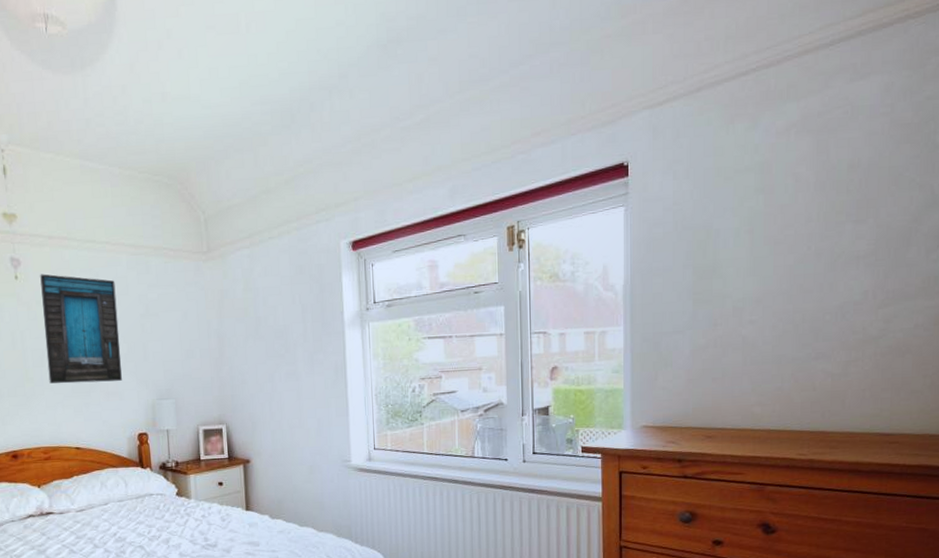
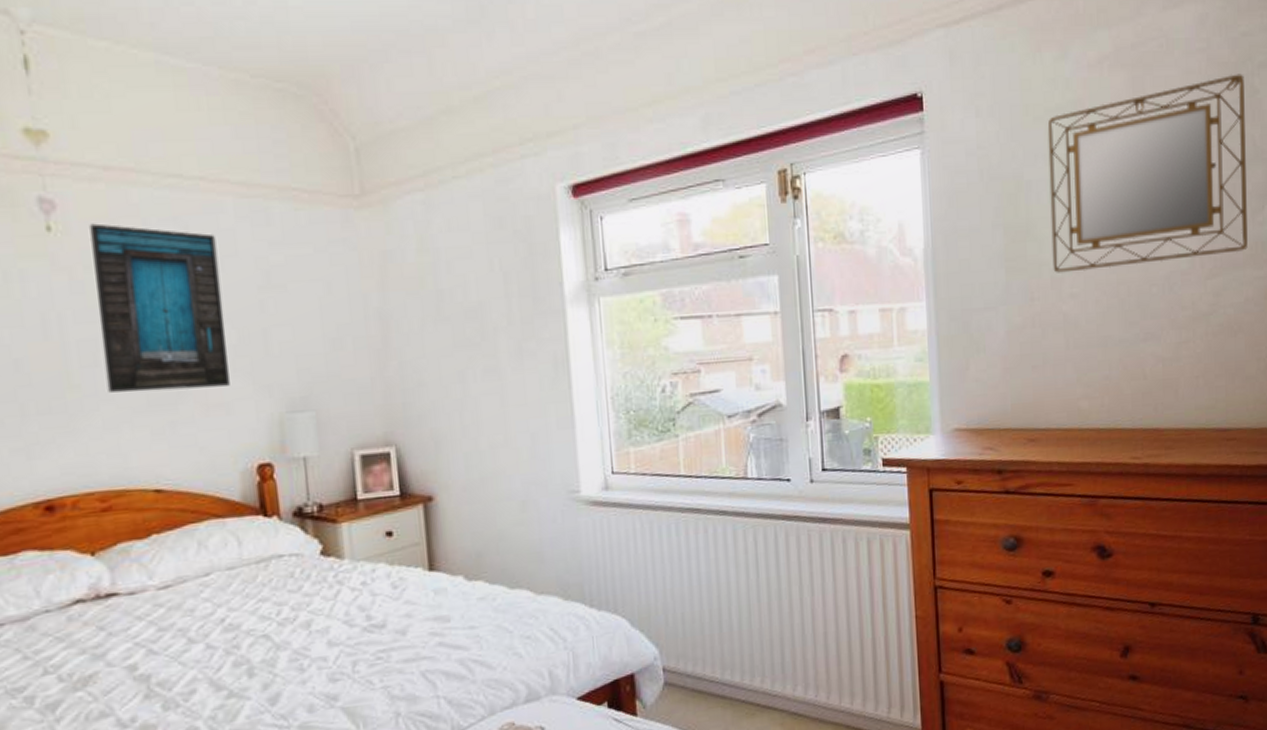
home mirror: none [735,132,926,304] -> present [1047,74,1248,273]

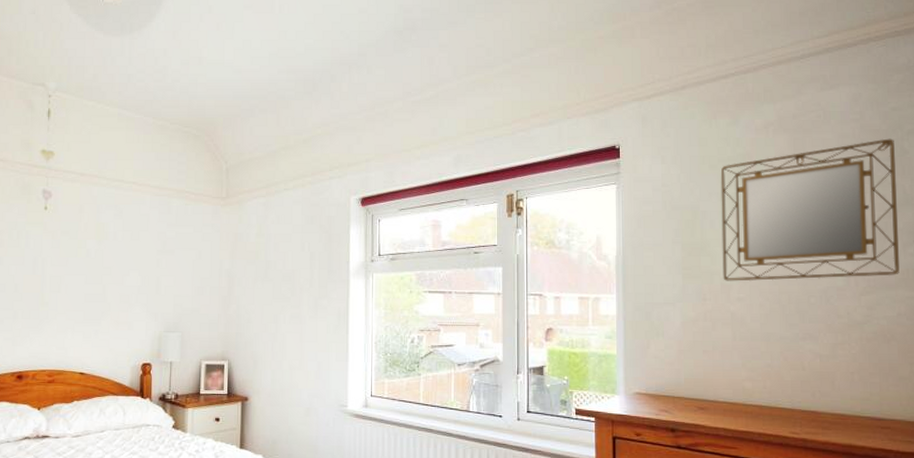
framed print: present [89,223,230,393] -> none [63,206,137,311]

